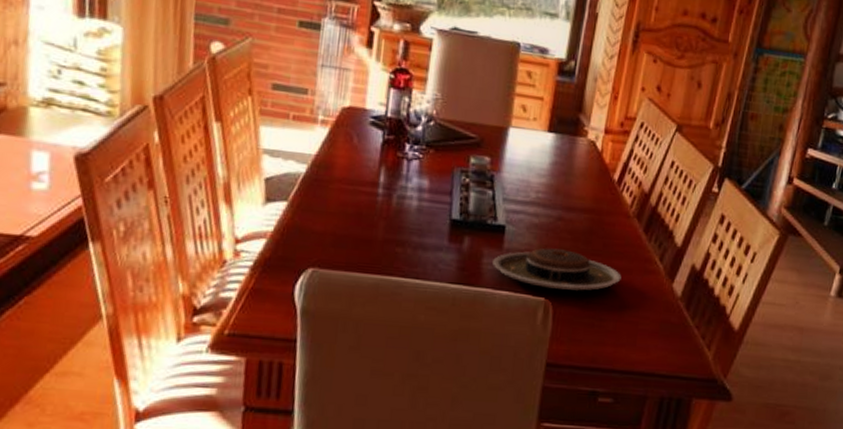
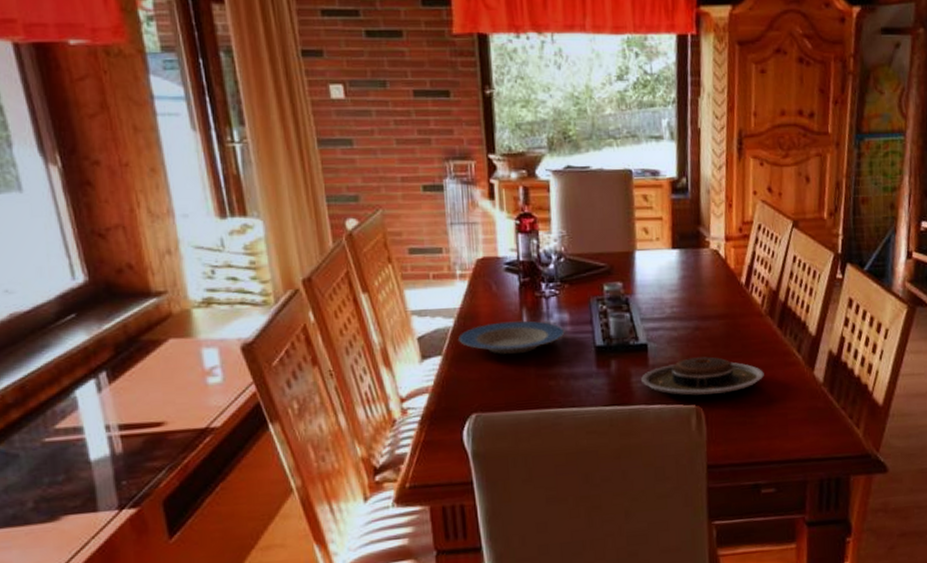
plate: none [308,176,422,213] -> present [458,320,565,354]

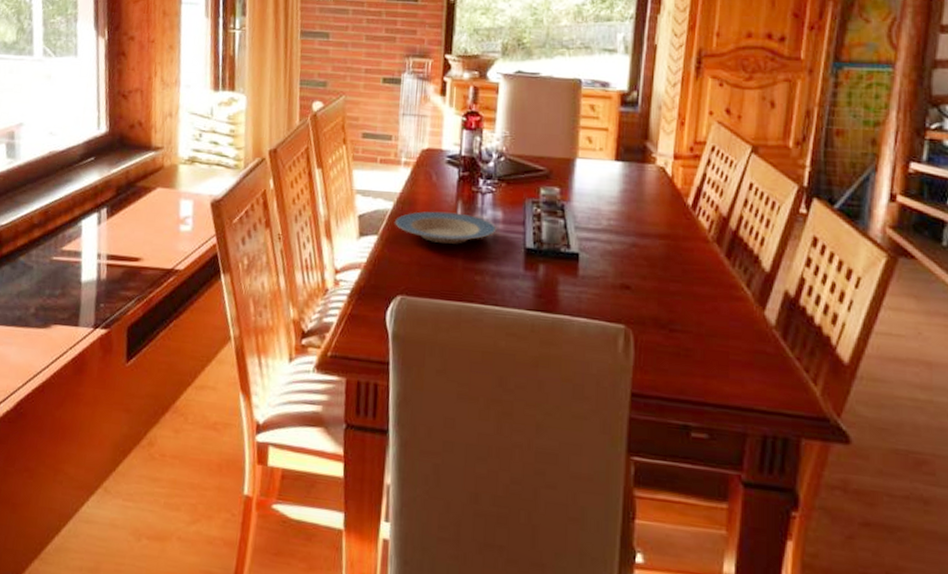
plate: present [641,356,764,396] -> none [569,274,705,319]

